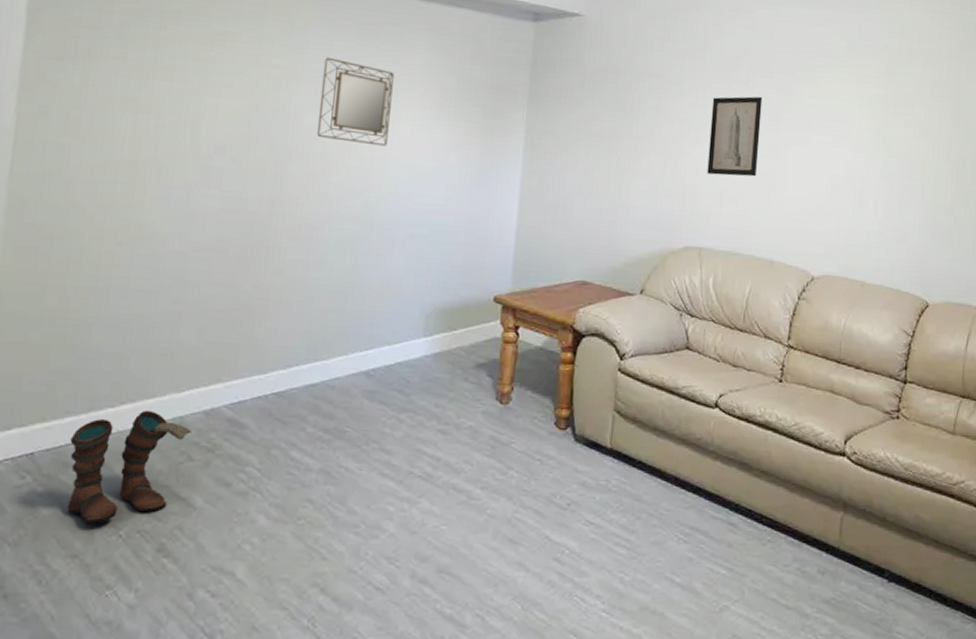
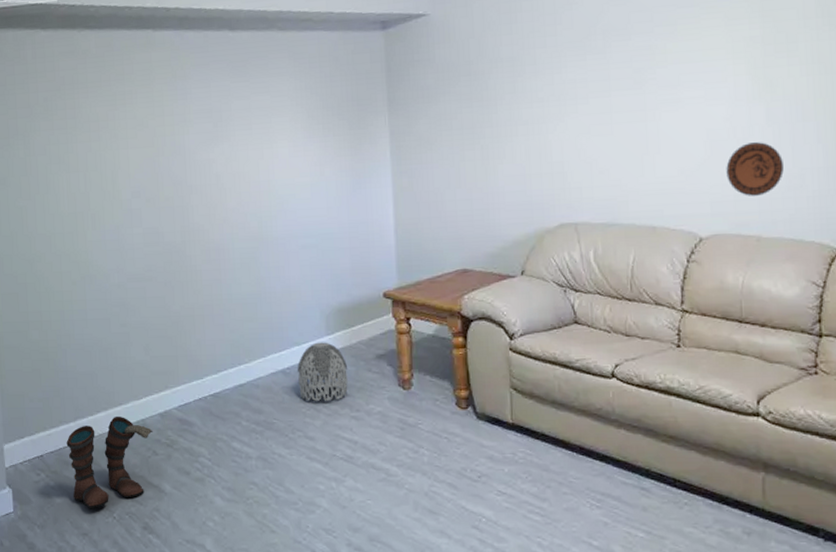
home mirror: present [316,57,394,147] -> none [206,98,269,171]
vase: none [382,343,443,410] -> present [297,342,348,401]
wall art: present [707,96,763,177] -> none [569,61,626,149]
decorative plate: none [842,192,891,244] -> present [726,142,784,196]

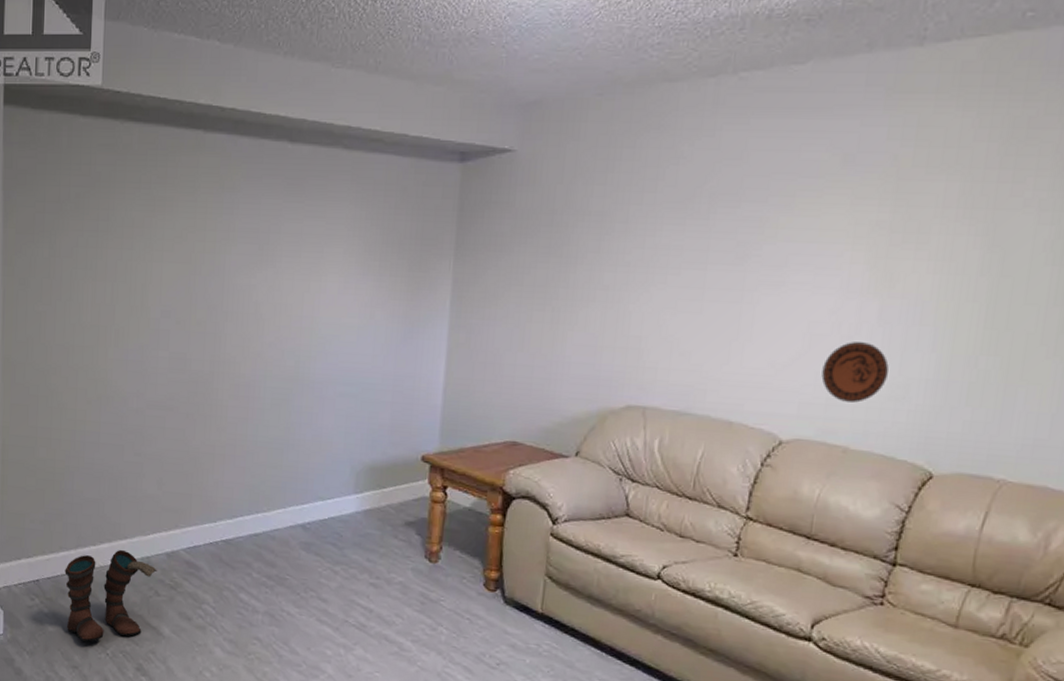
vase: present [297,342,348,401] -> none [317,499,373,564]

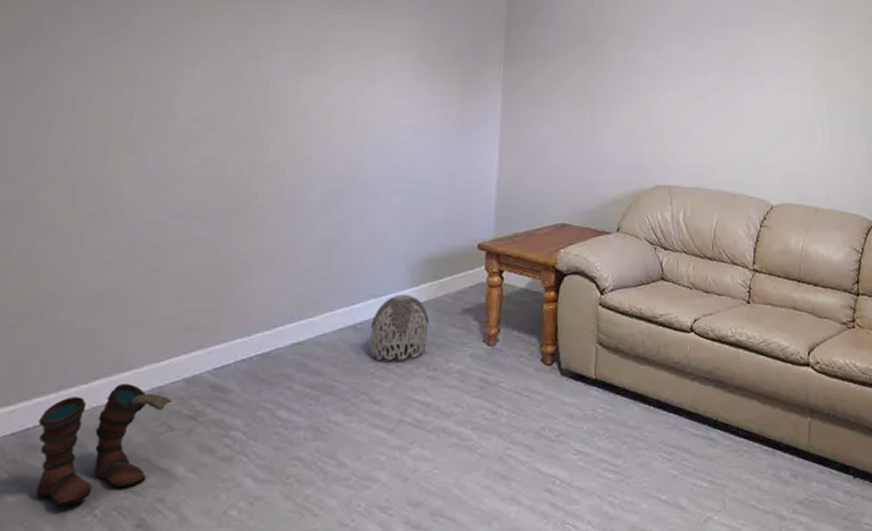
vase: none [317,499,373,564] -> present [370,294,430,360]
decorative plate: present [821,342,889,403] -> none [795,128,837,173]

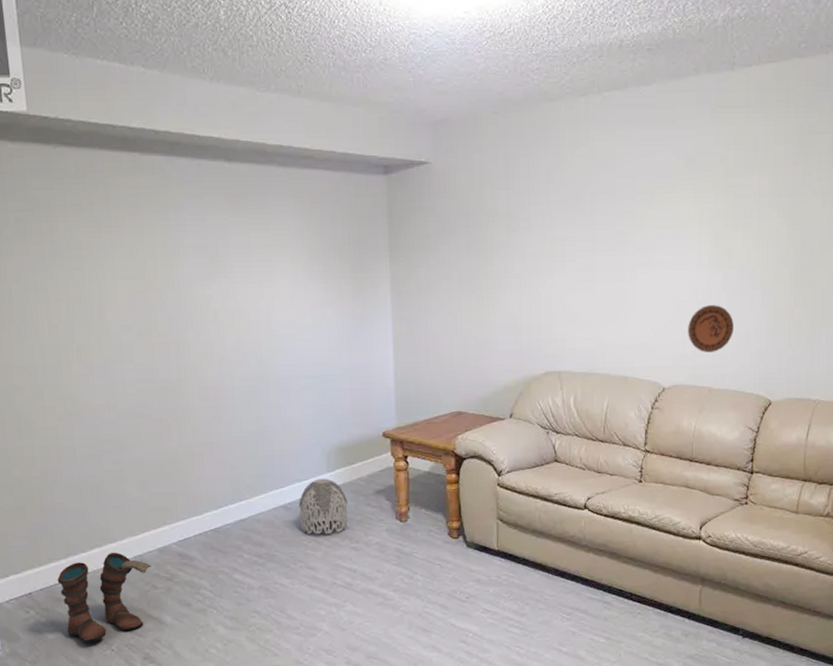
decorative plate: none [795,128,837,173] -> present [688,305,734,352]

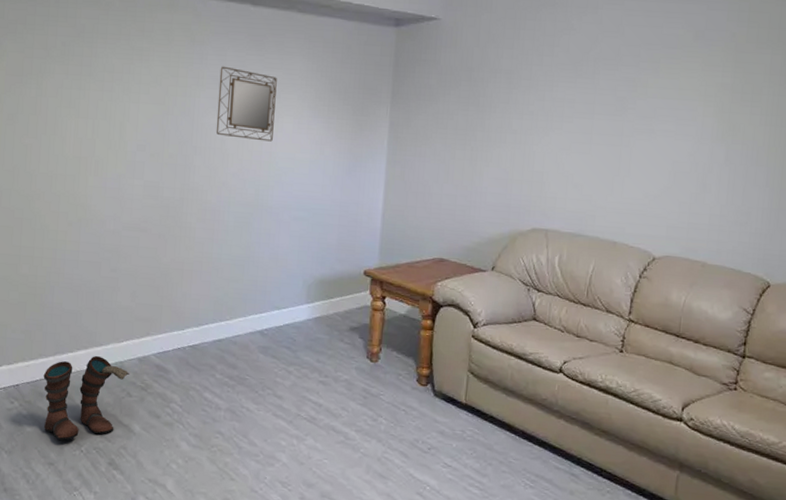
home mirror: none [201,231,270,309] -> present [216,66,277,142]
vase: present [298,478,348,534] -> none [274,309,323,364]
decorative plate: present [688,305,734,352] -> none [684,178,734,227]

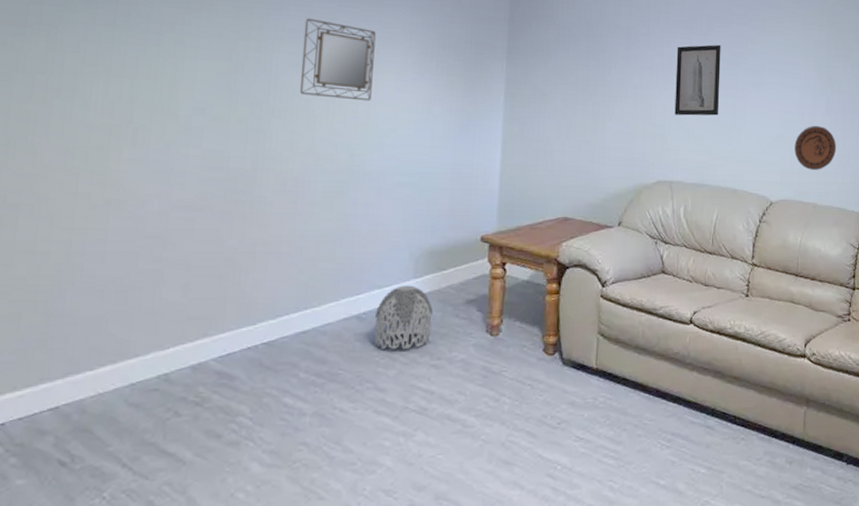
boots: present [43,355,129,440] -> none [45,369,178,489]
vase: none [274,309,323,364] -> present [374,285,434,349]
wall art: none [554,88,608,164] -> present [674,44,721,116]
decorative plate: none [684,178,734,227] -> present [794,126,836,170]

